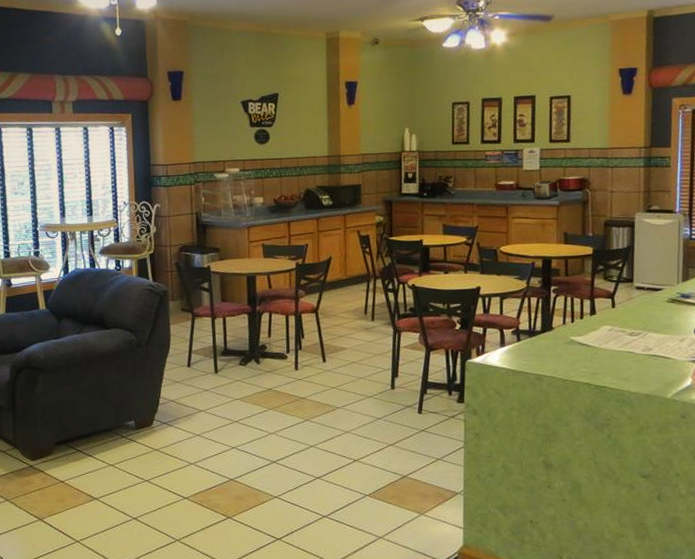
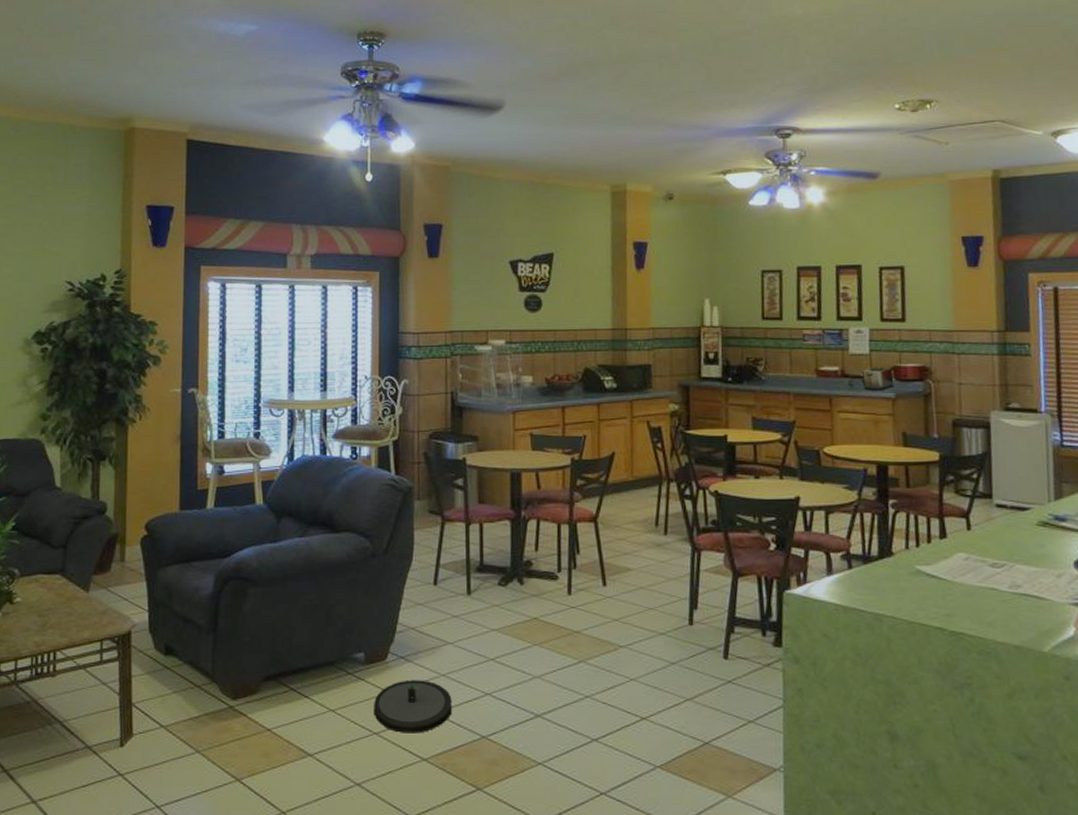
robot vacuum: none [144,439,206,480] -> present [374,680,452,733]

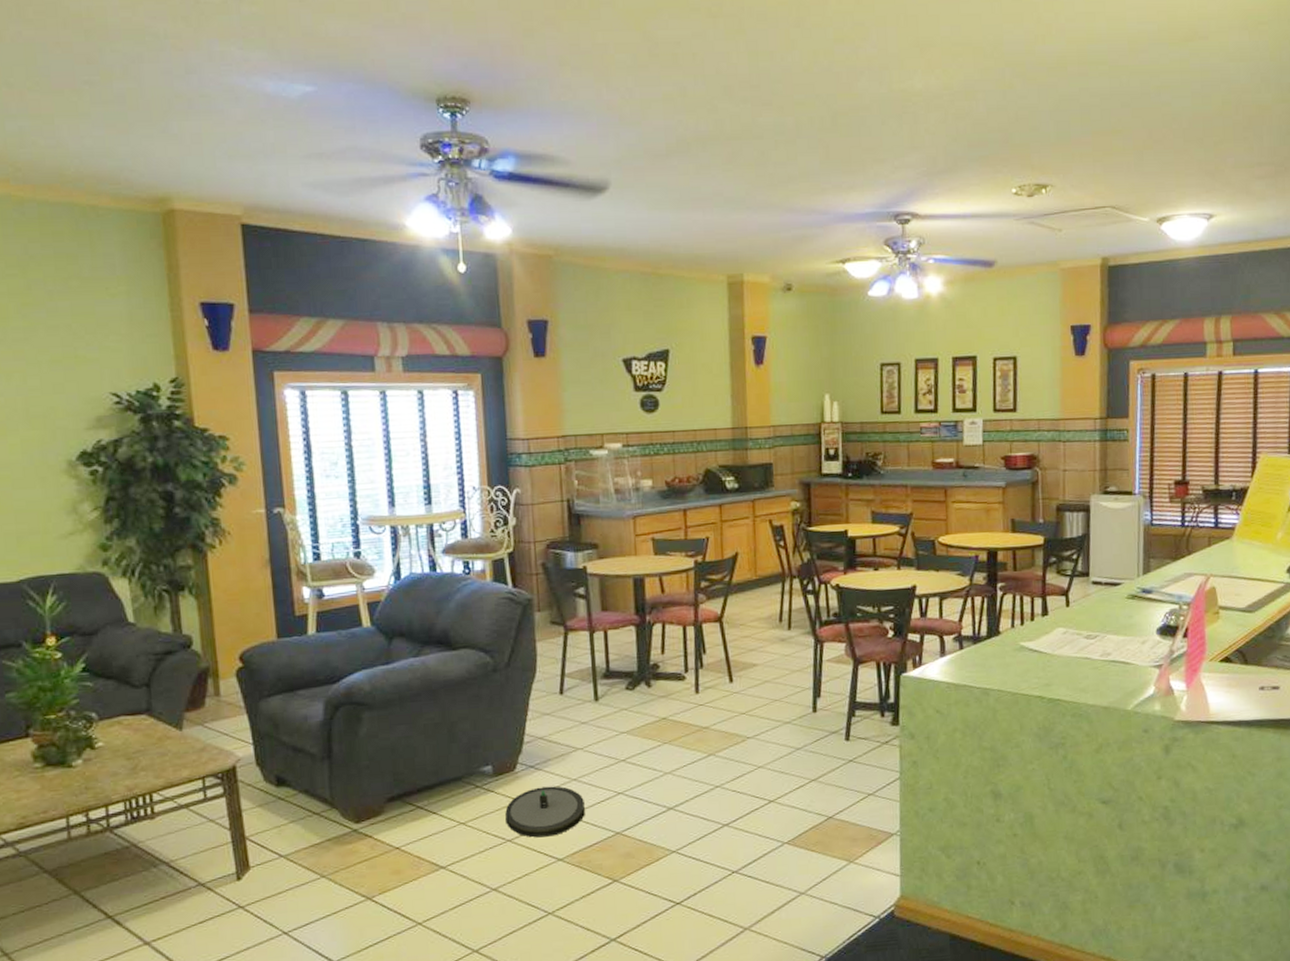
toaster: present [862,366,894,391] -> none [975,456,1005,481]

